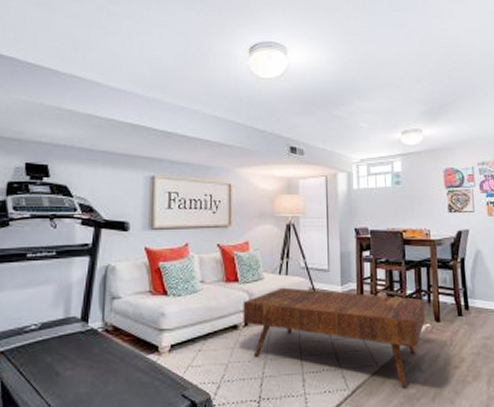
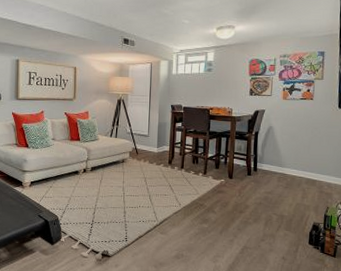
coffee table: present [243,287,425,386] -> none [82,146,222,222]

